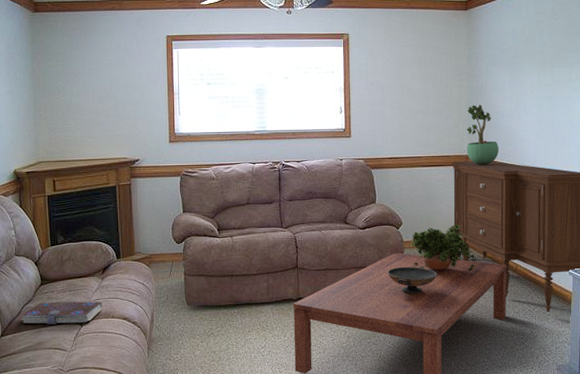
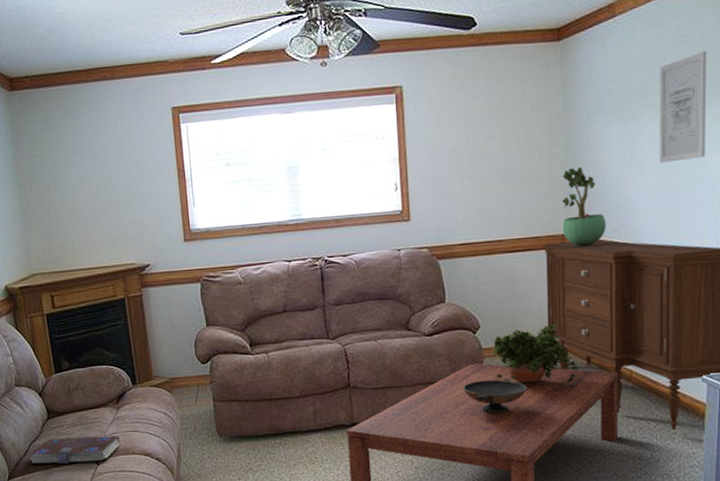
wall art: none [538,27,572,106] -> present [659,51,707,163]

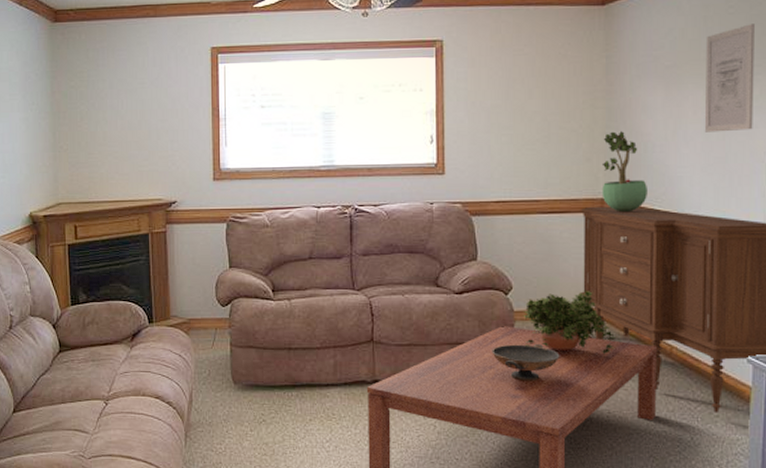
book: present [29,435,121,465] -> none [36,373,132,402]

